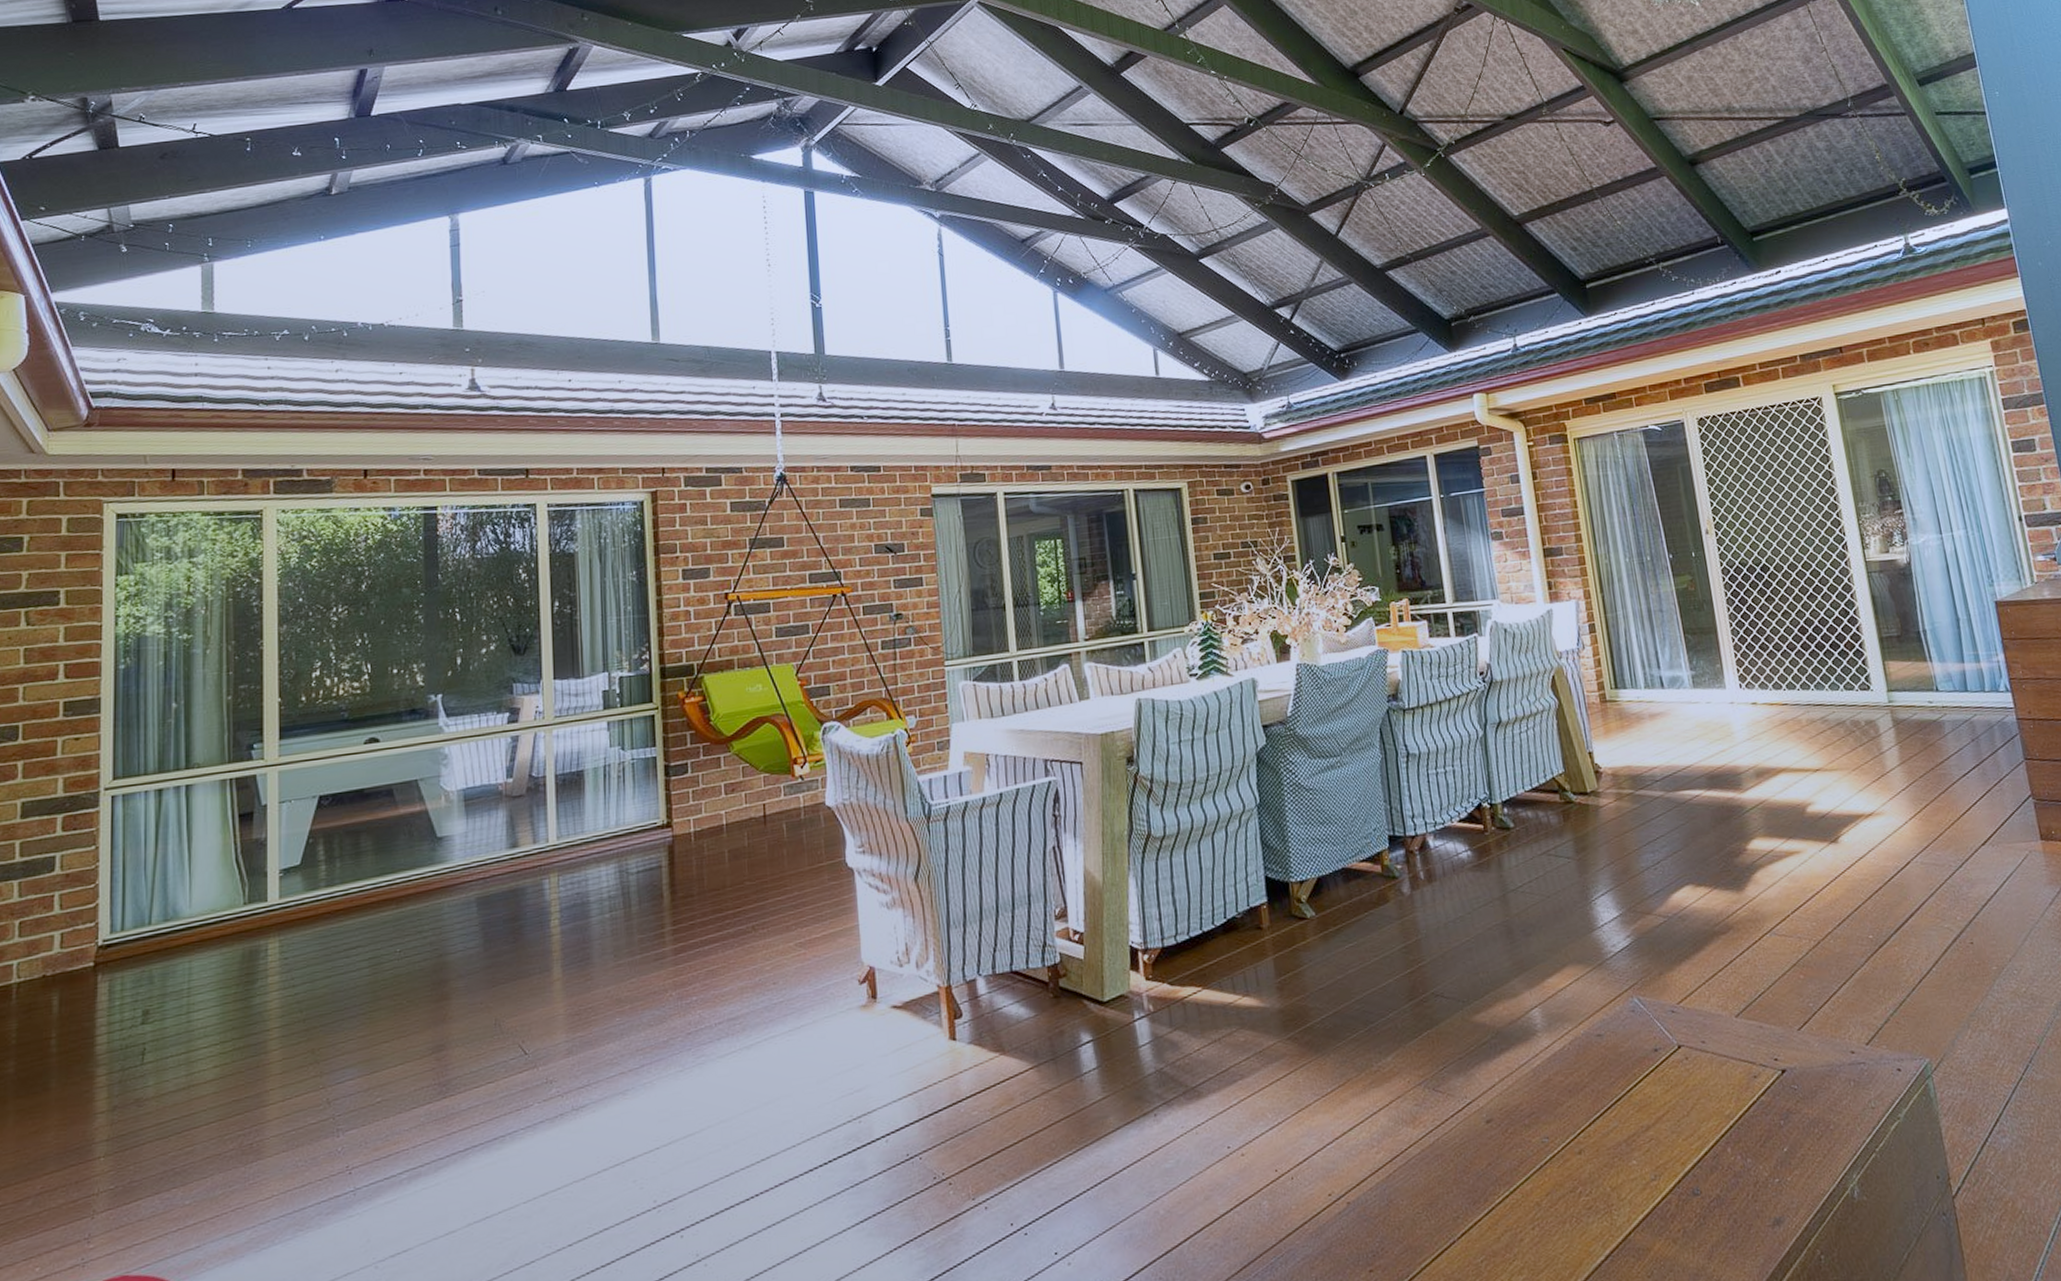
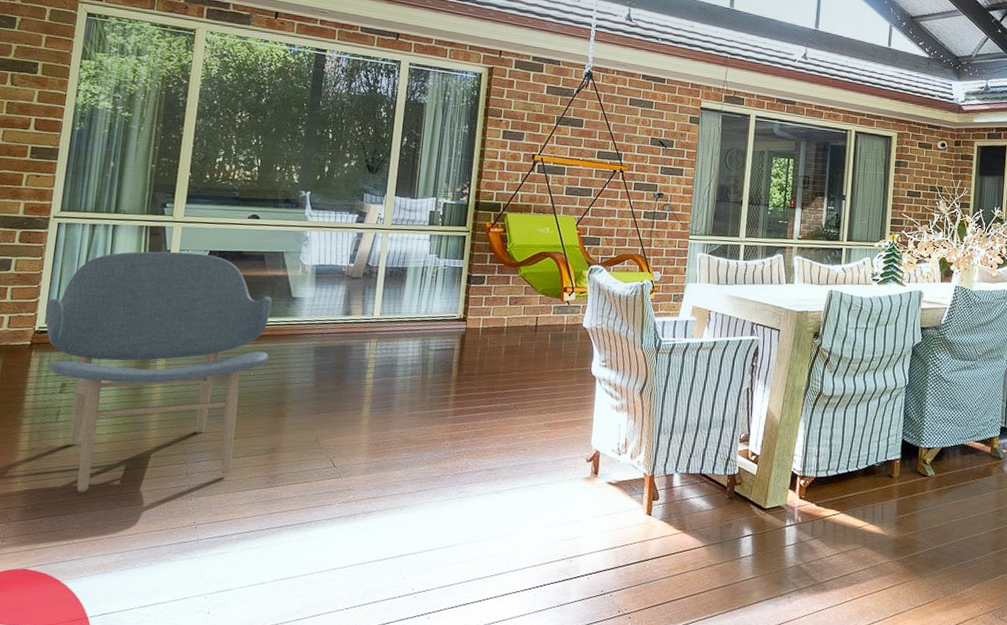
lounge chair: none [110,801,417,1155] -> present [45,251,272,492]

